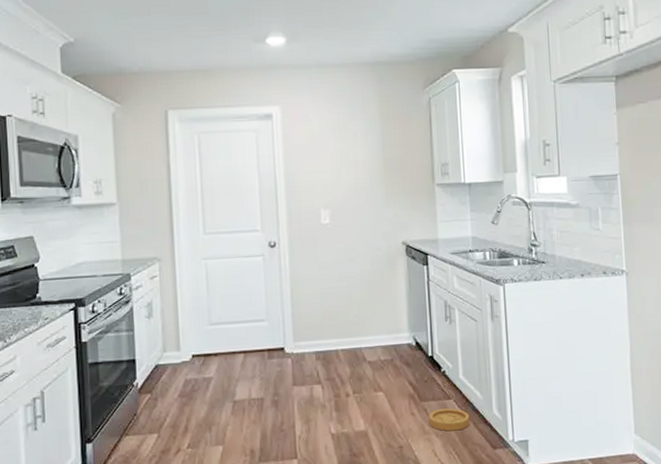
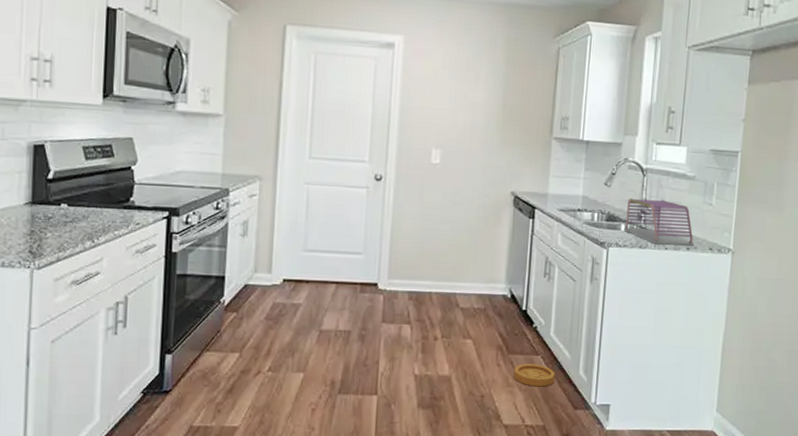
dish rack: none [517,230,587,275] -> present [624,198,694,246]

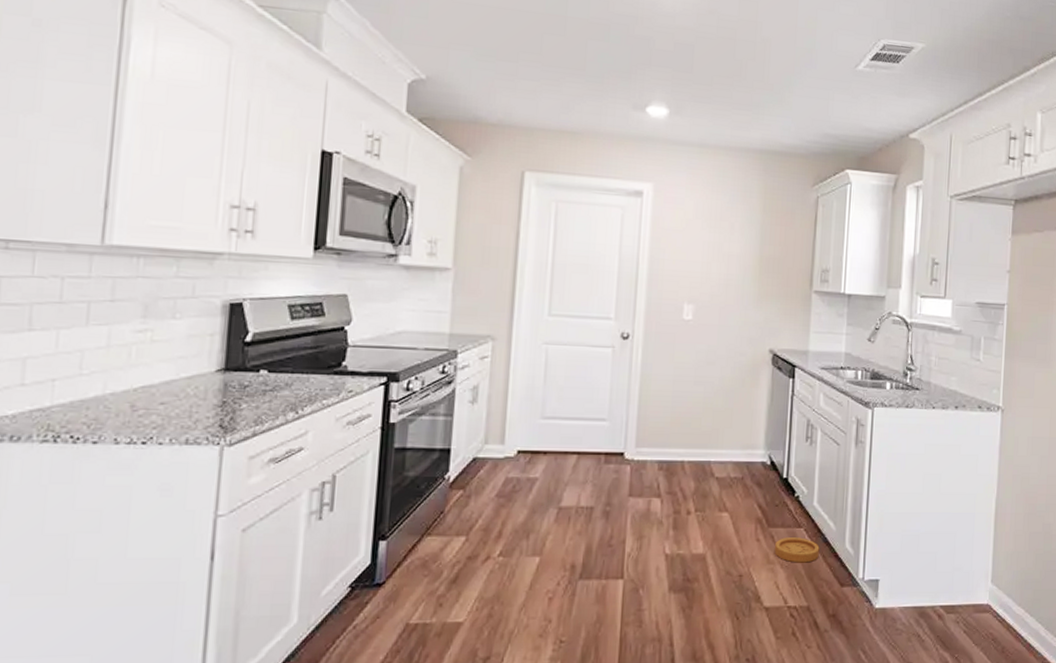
dish rack: present [624,198,694,246] -> none [890,354,962,404]

